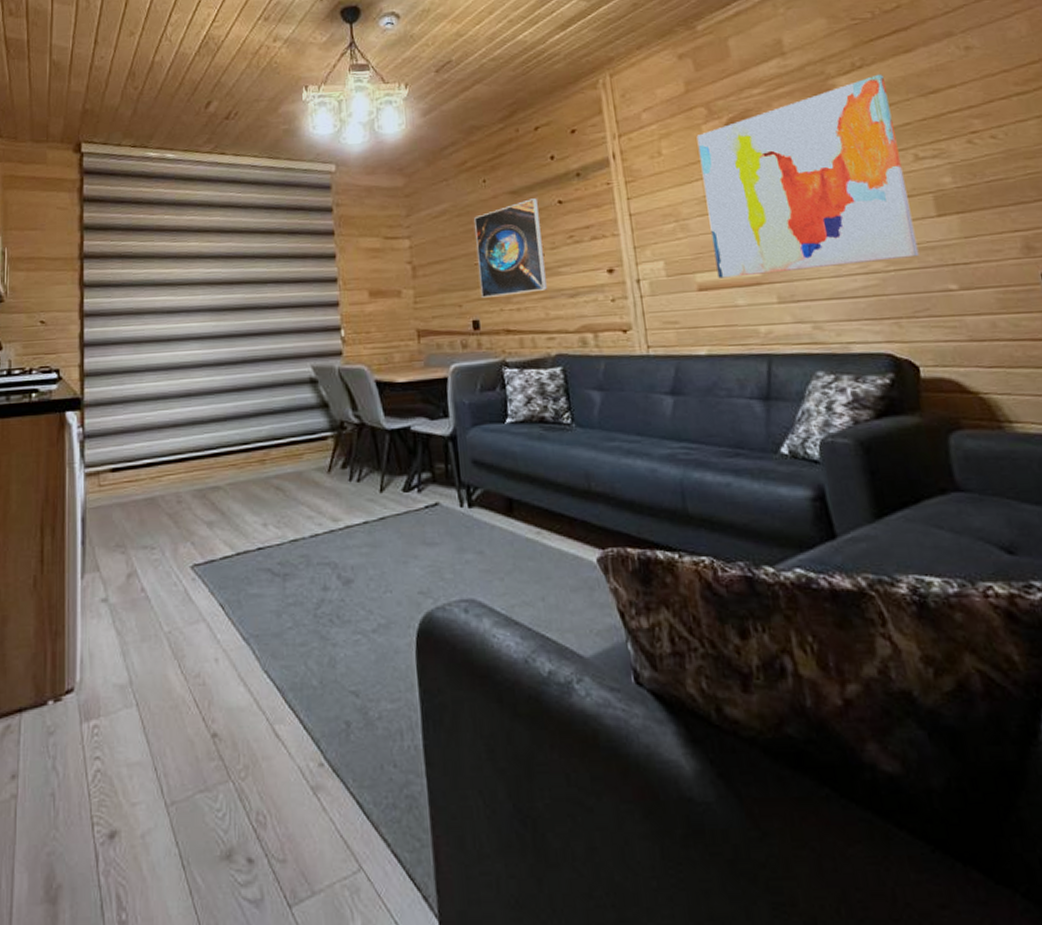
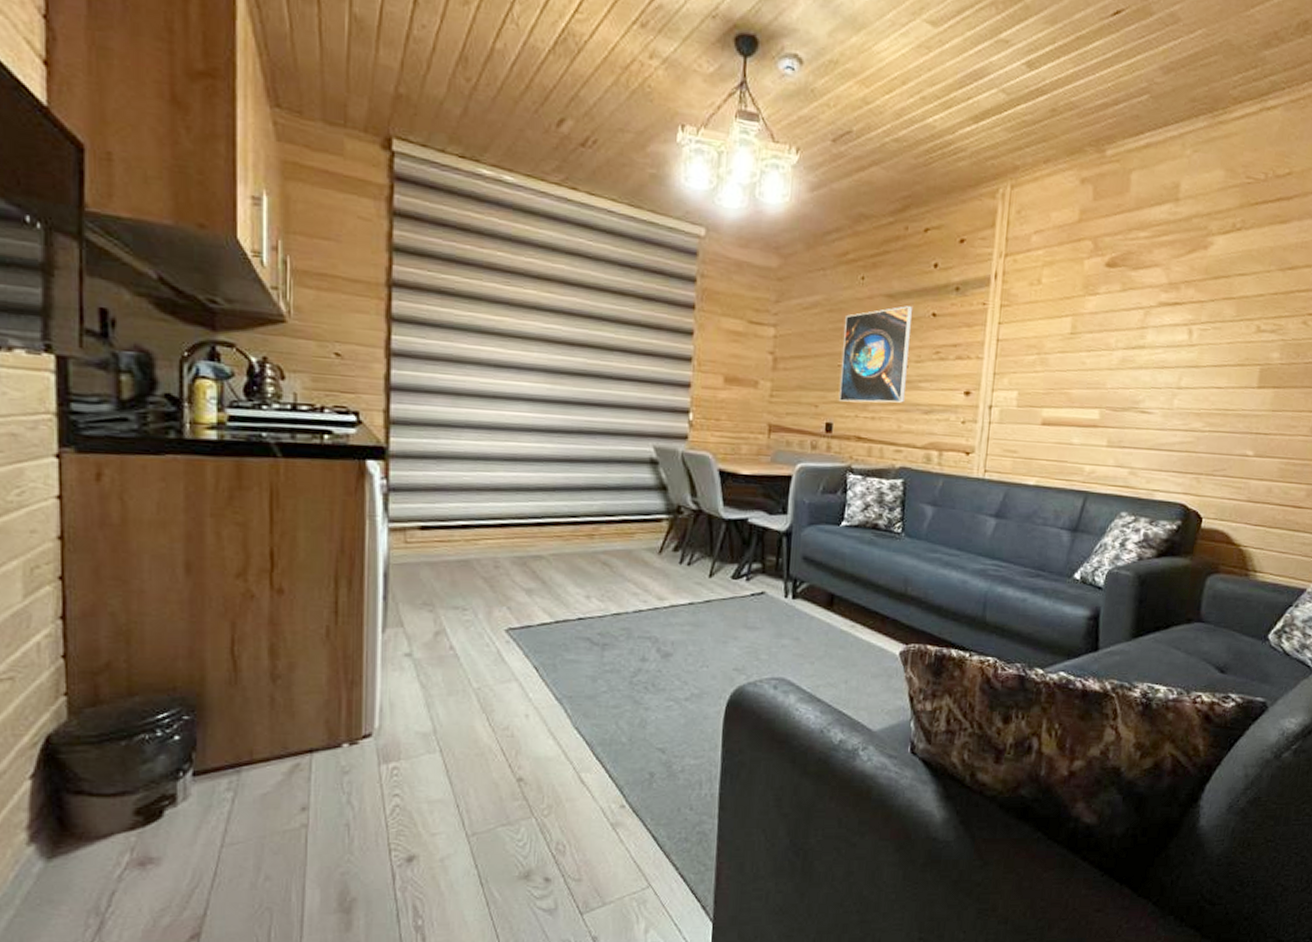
wall art: present [696,74,920,278] -> none [1062,240,1256,422]

